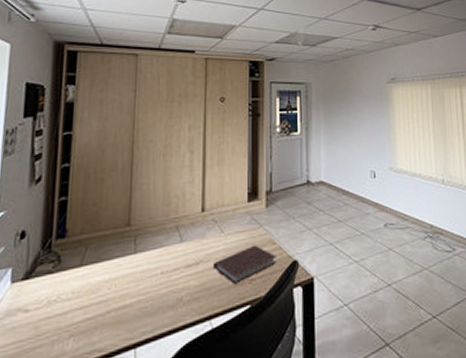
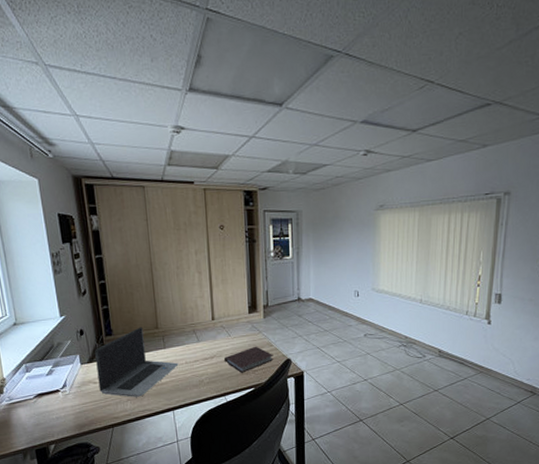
laptop computer: none [30,224,151,331] -> present [95,327,179,397]

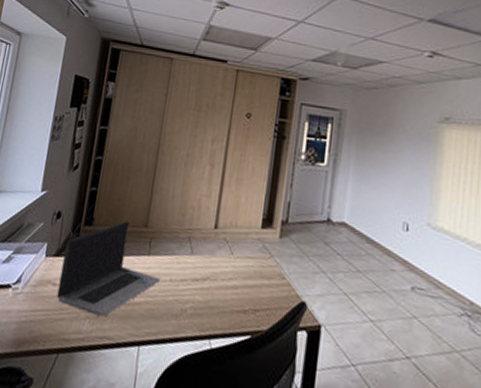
notebook: present [223,346,274,373] -> none [218,274,284,311]

